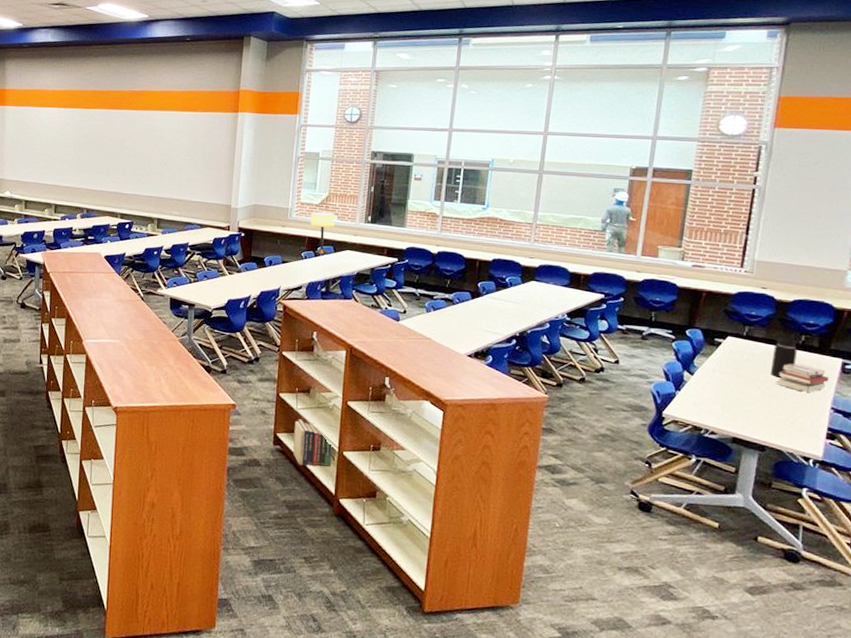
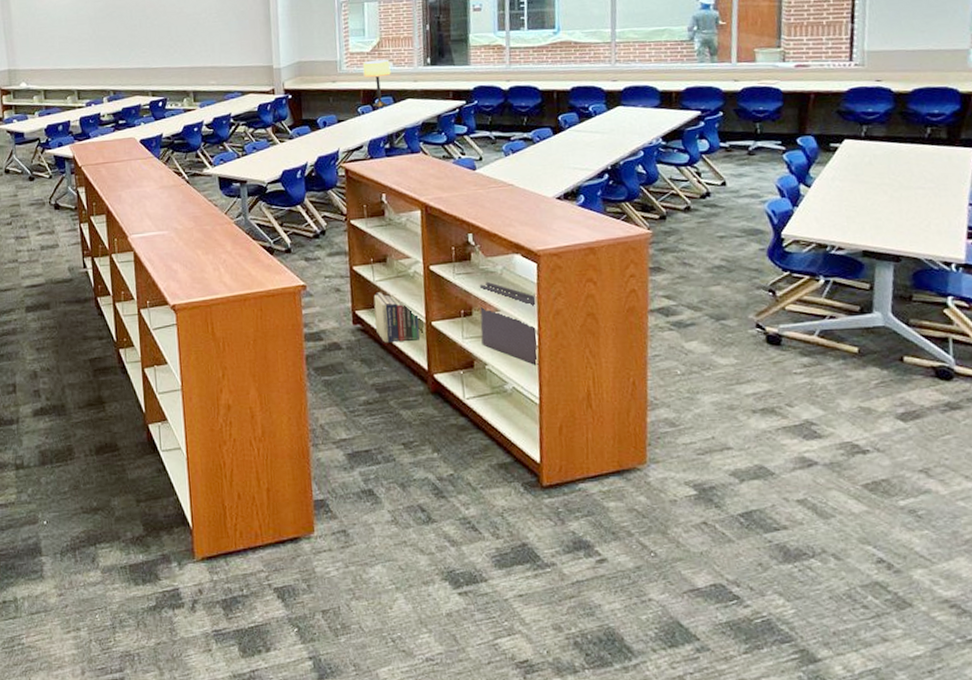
binder: none [386,421,438,502] -> present [480,281,537,365]
water bottle: present [770,333,797,378] -> none [892,128,925,178]
books: present [776,363,829,392] -> none [904,159,963,190]

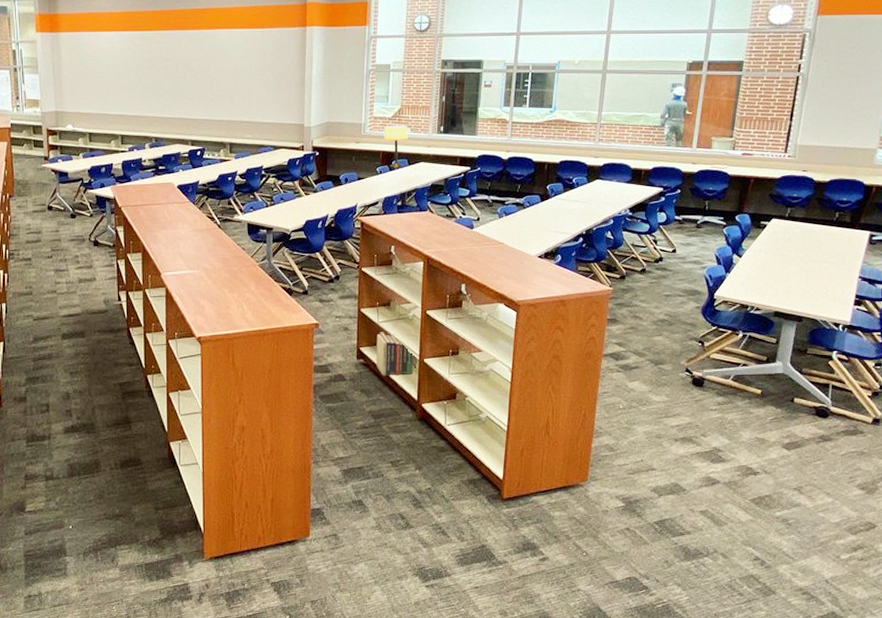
binder: present [480,281,537,365] -> none [464,326,513,398]

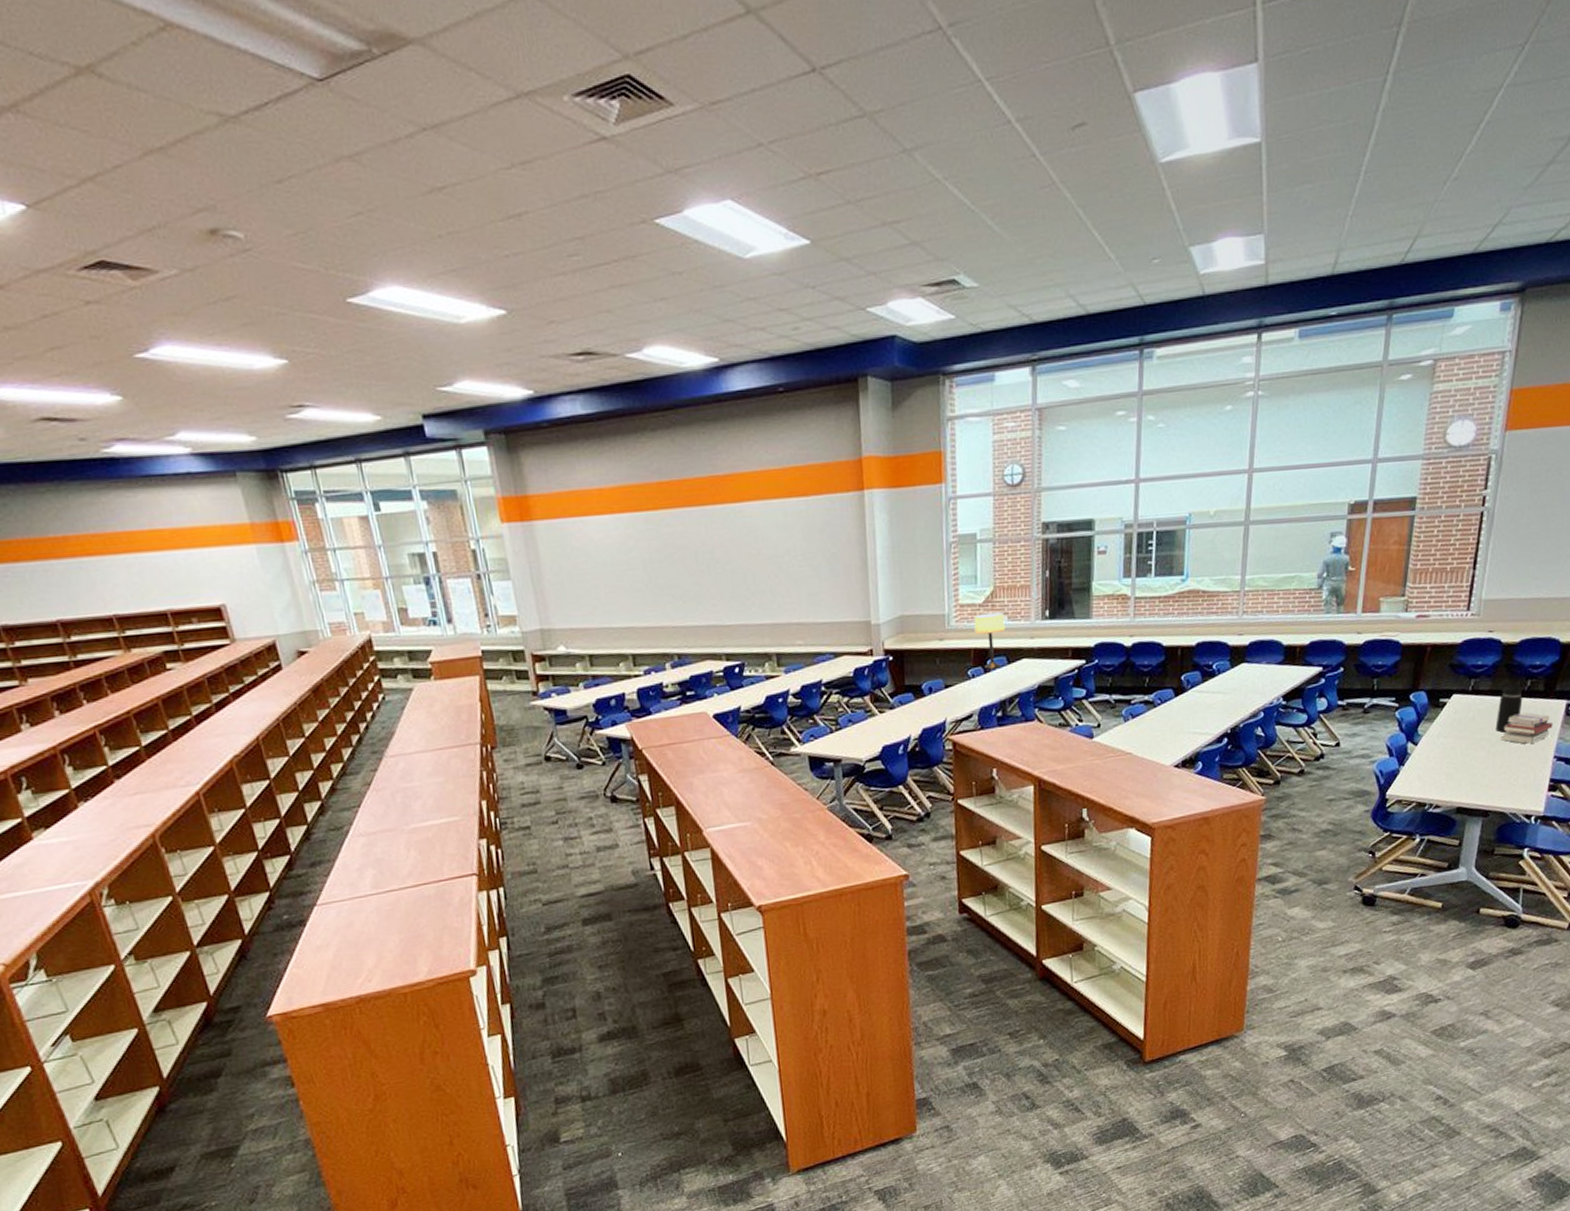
books: present [376,332,417,376] -> none [981,877,1033,931]
water bottle: none [808,213,832,253] -> present [1495,681,1523,733]
books: none [813,239,858,264] -> present [1501,712,1553,744]

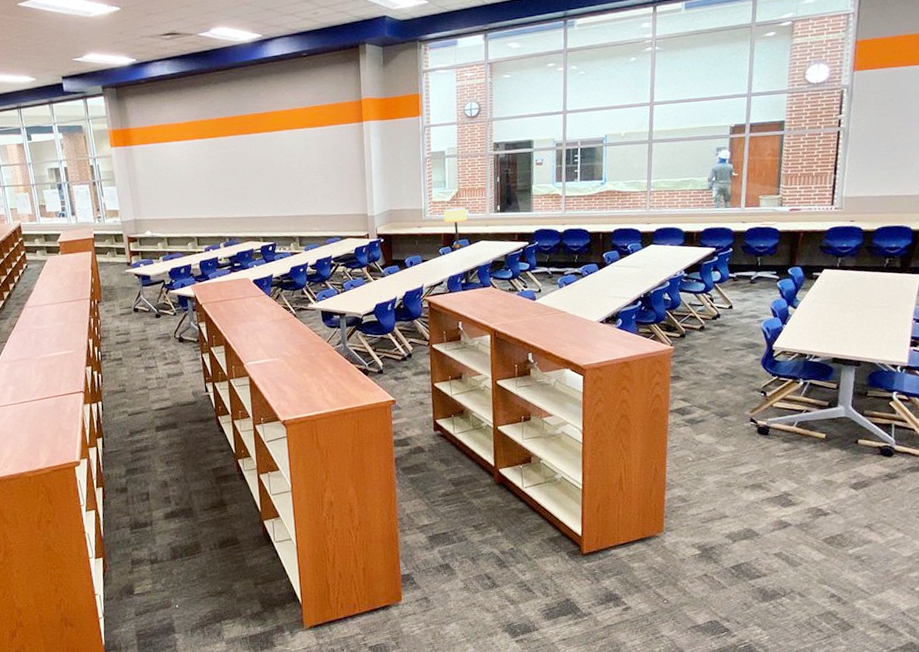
water bottle: present [1495,681,1523,733] -> none [860,259,883,300]
books: present [1501,712,1553,744] -> none [866,284,910,309]

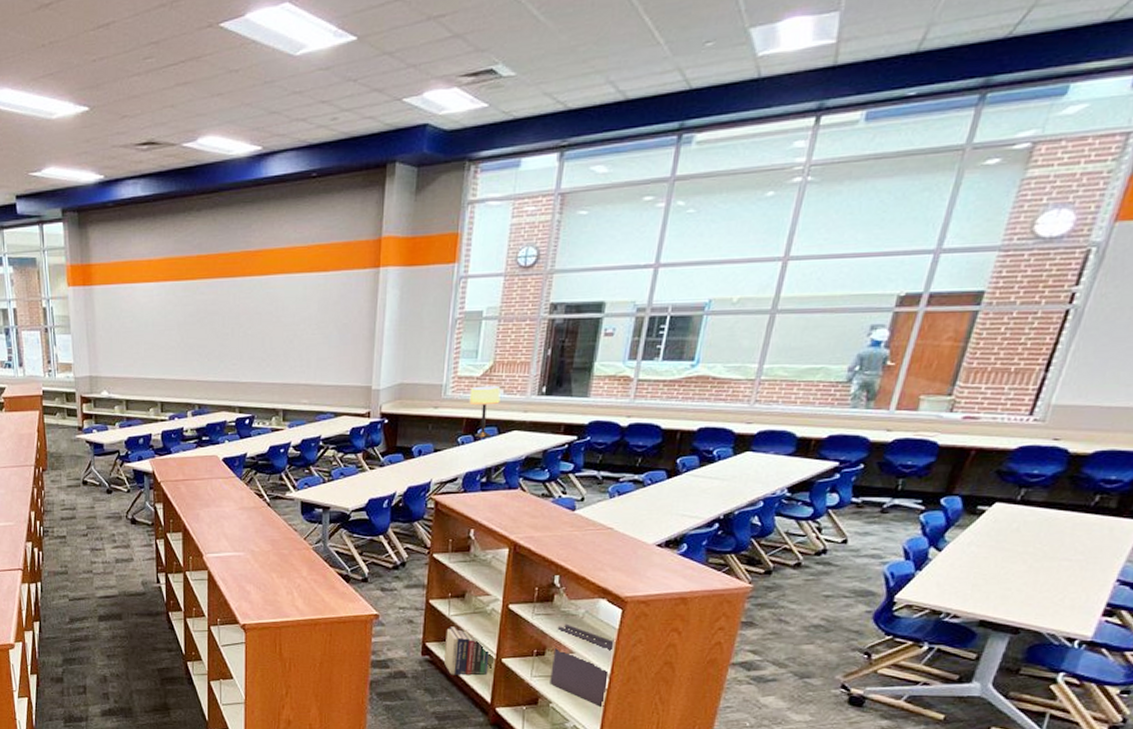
books: none [451,404,492,445] -> present [444,626,493,676]
binder: none [537,392,581,458] -> present [550,623,614,707]

